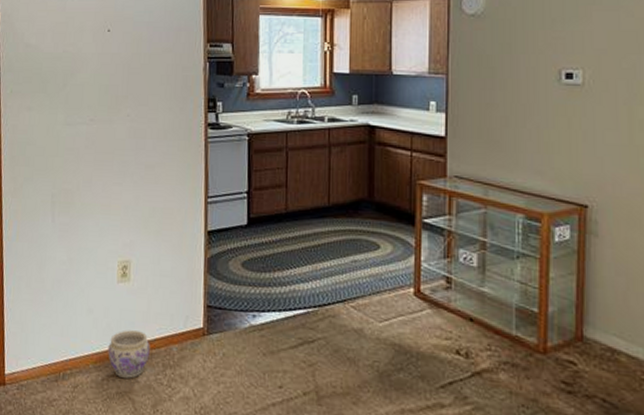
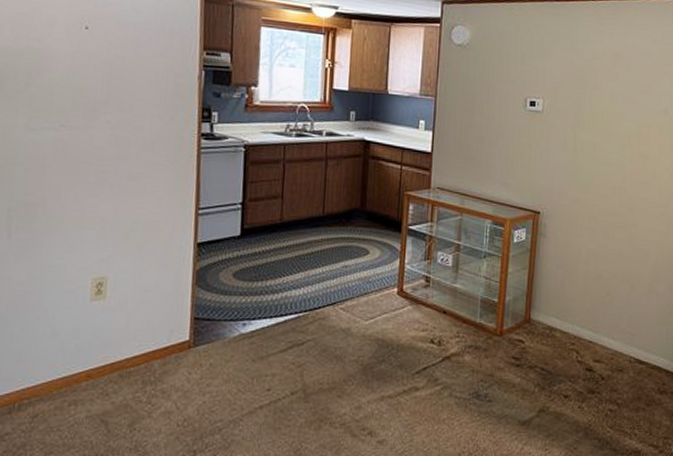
planter: present [108,330,150,380] -> none [76,350,128,402]

